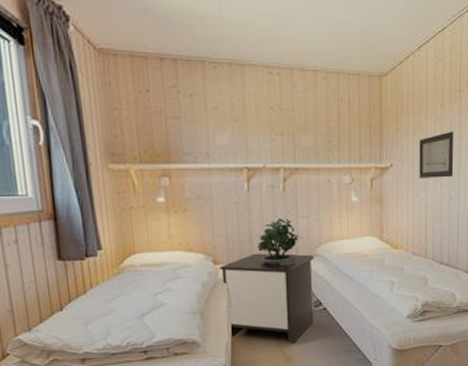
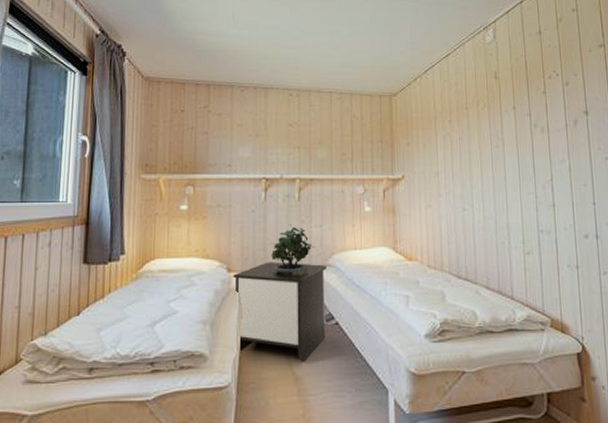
wall art: present [419,131,454,178] -> none [430,144,466,189]

